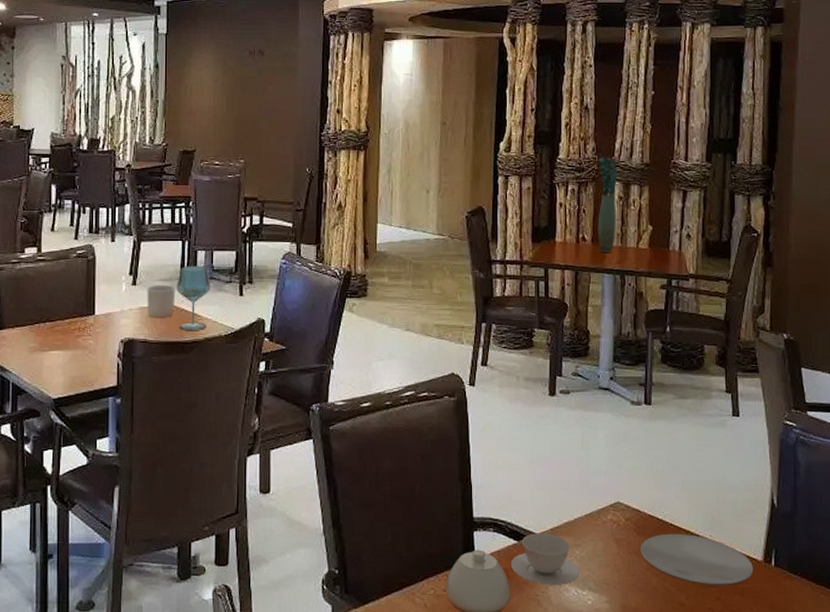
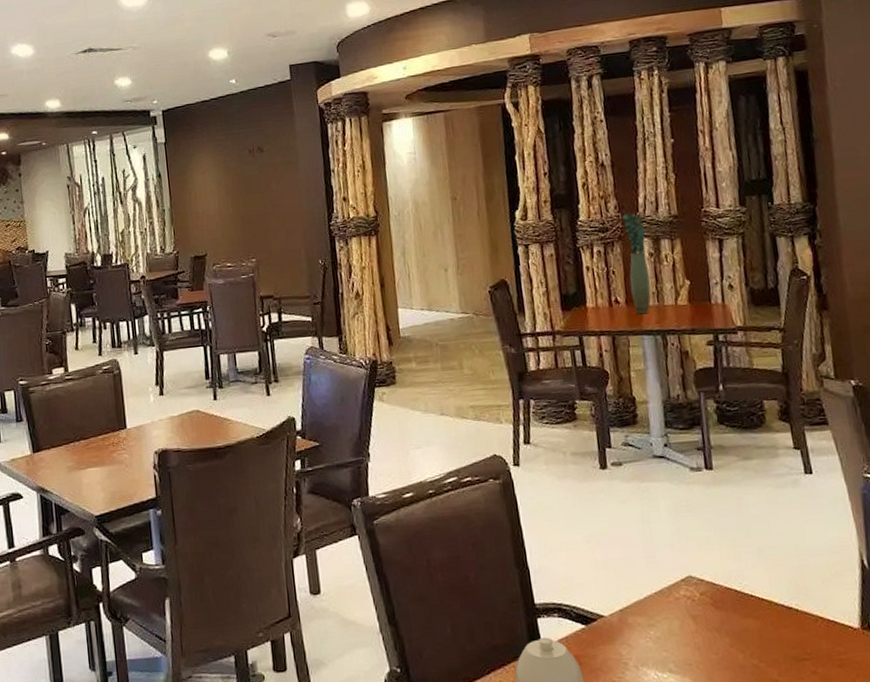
mug: present [147,285,176,318] -> none [174,392,204,426]
wine glass: present [177,266,210,331] -> none [203,369,237,437]
teacup: present [510,533,580,585] -> none [580,614,658,670]
plate: present [641,533,754,586] -> none [720,604,851,660]

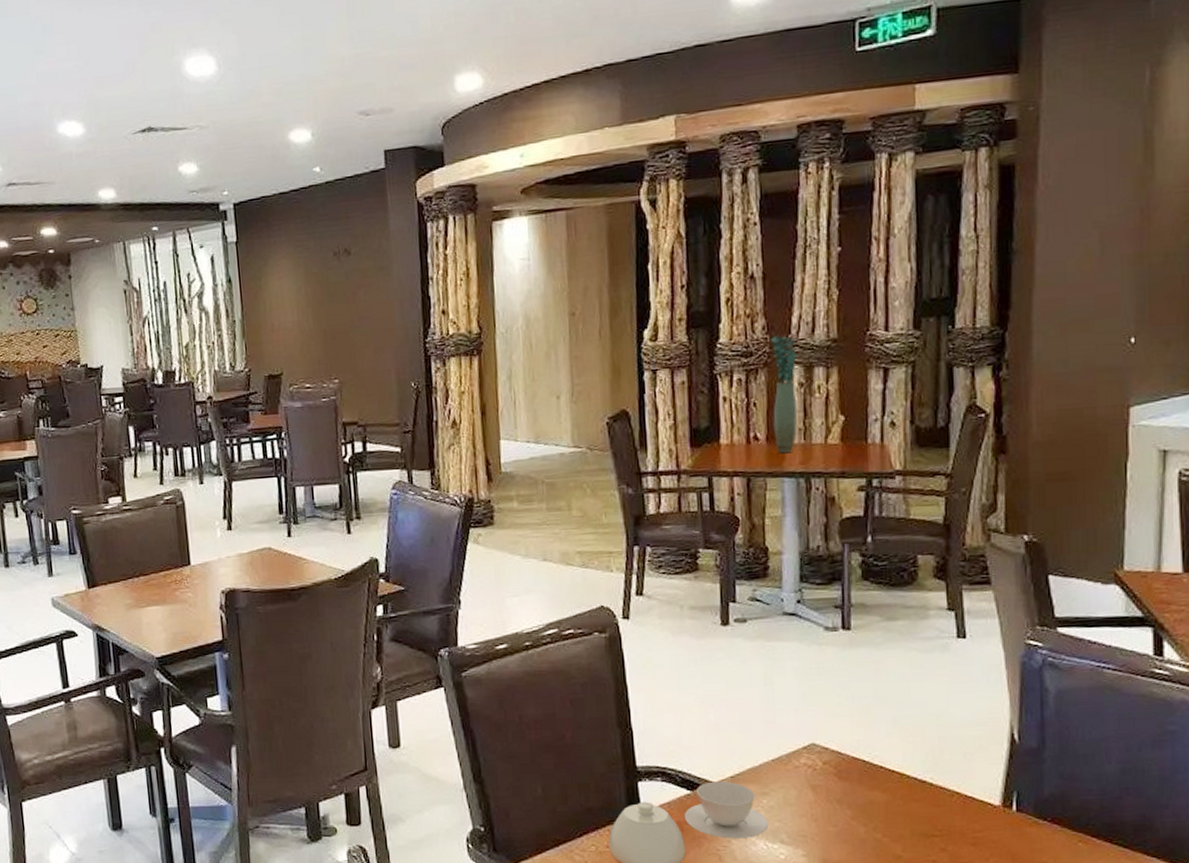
teacup: none [580,614,658,670] -> present [683,781,769,839]

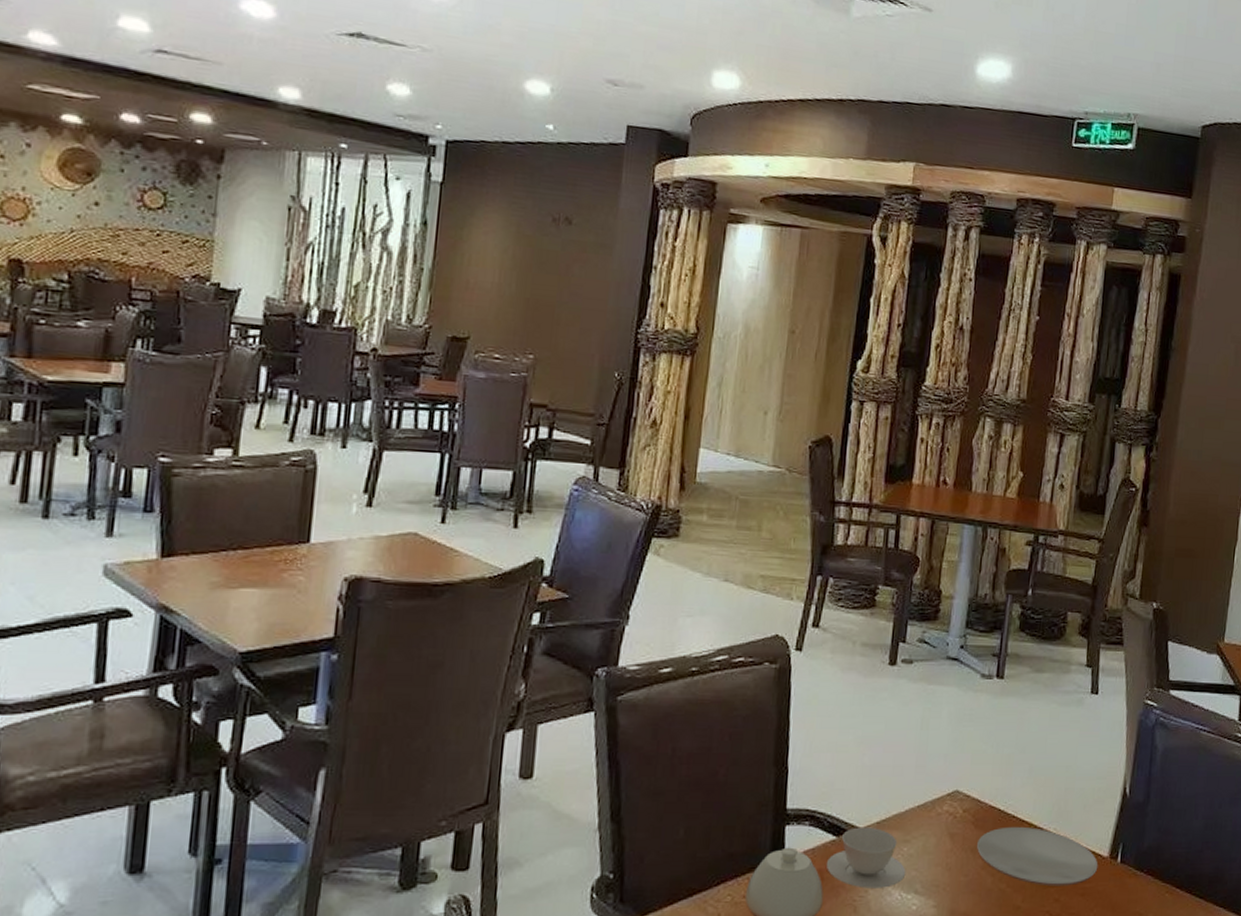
vase: present [771,331,798,454] -> none [961,382,991,501]
plate: none [843,776,989,836] -> present [977,826,1099,887]

